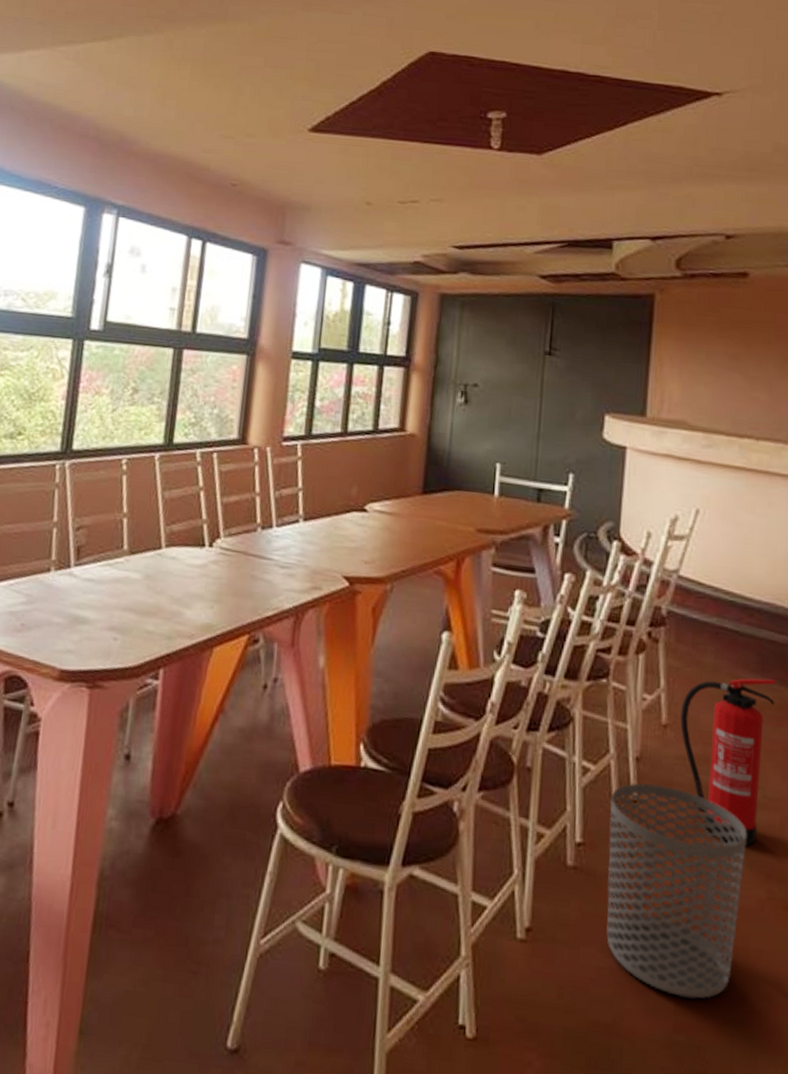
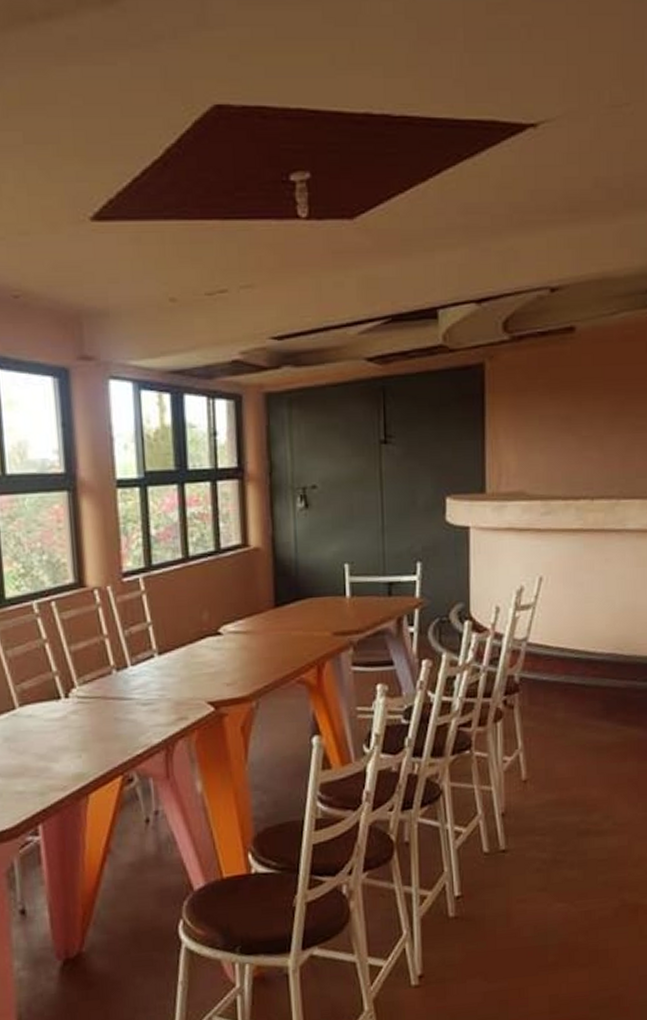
waste bin: present [606,783,747,999] -> none [481,832,601,1000]
fire extinguisher: present [680,678,777,846] -> none [538,722,621,868]

